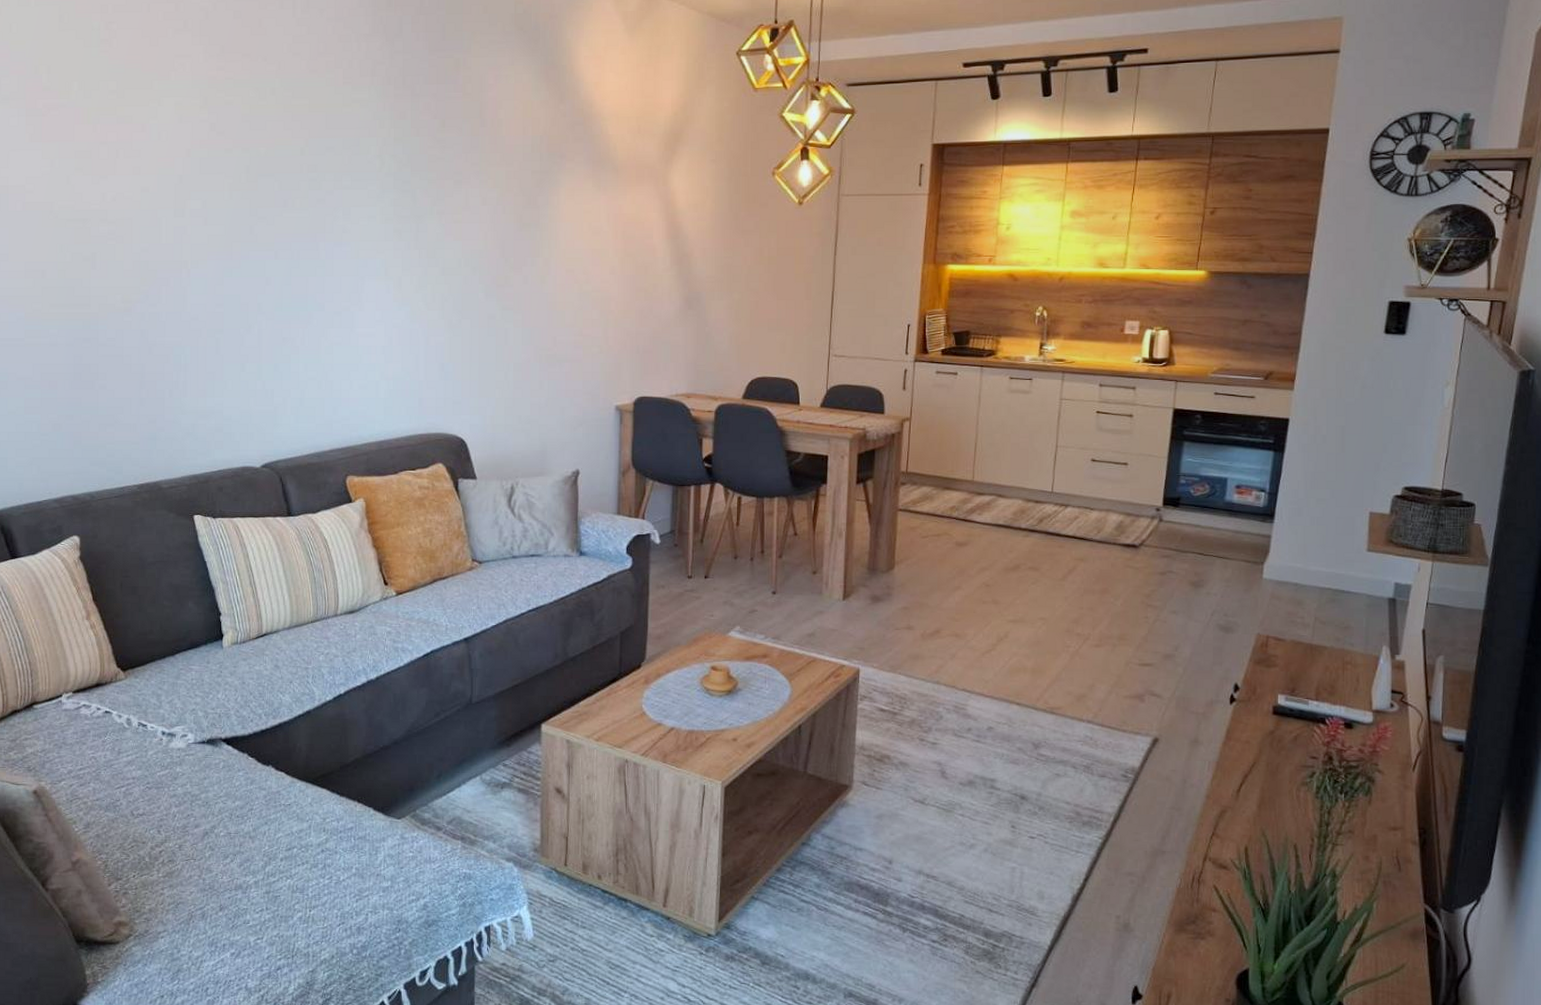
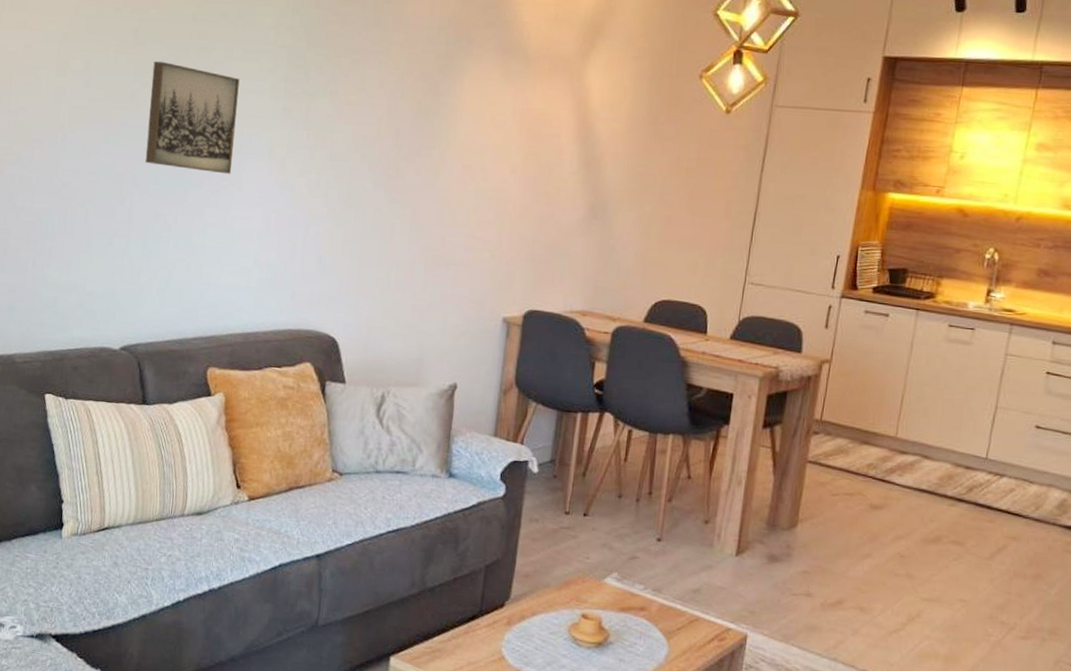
wall art: none [267,195,352,296] -> present [145,61,240,175]

